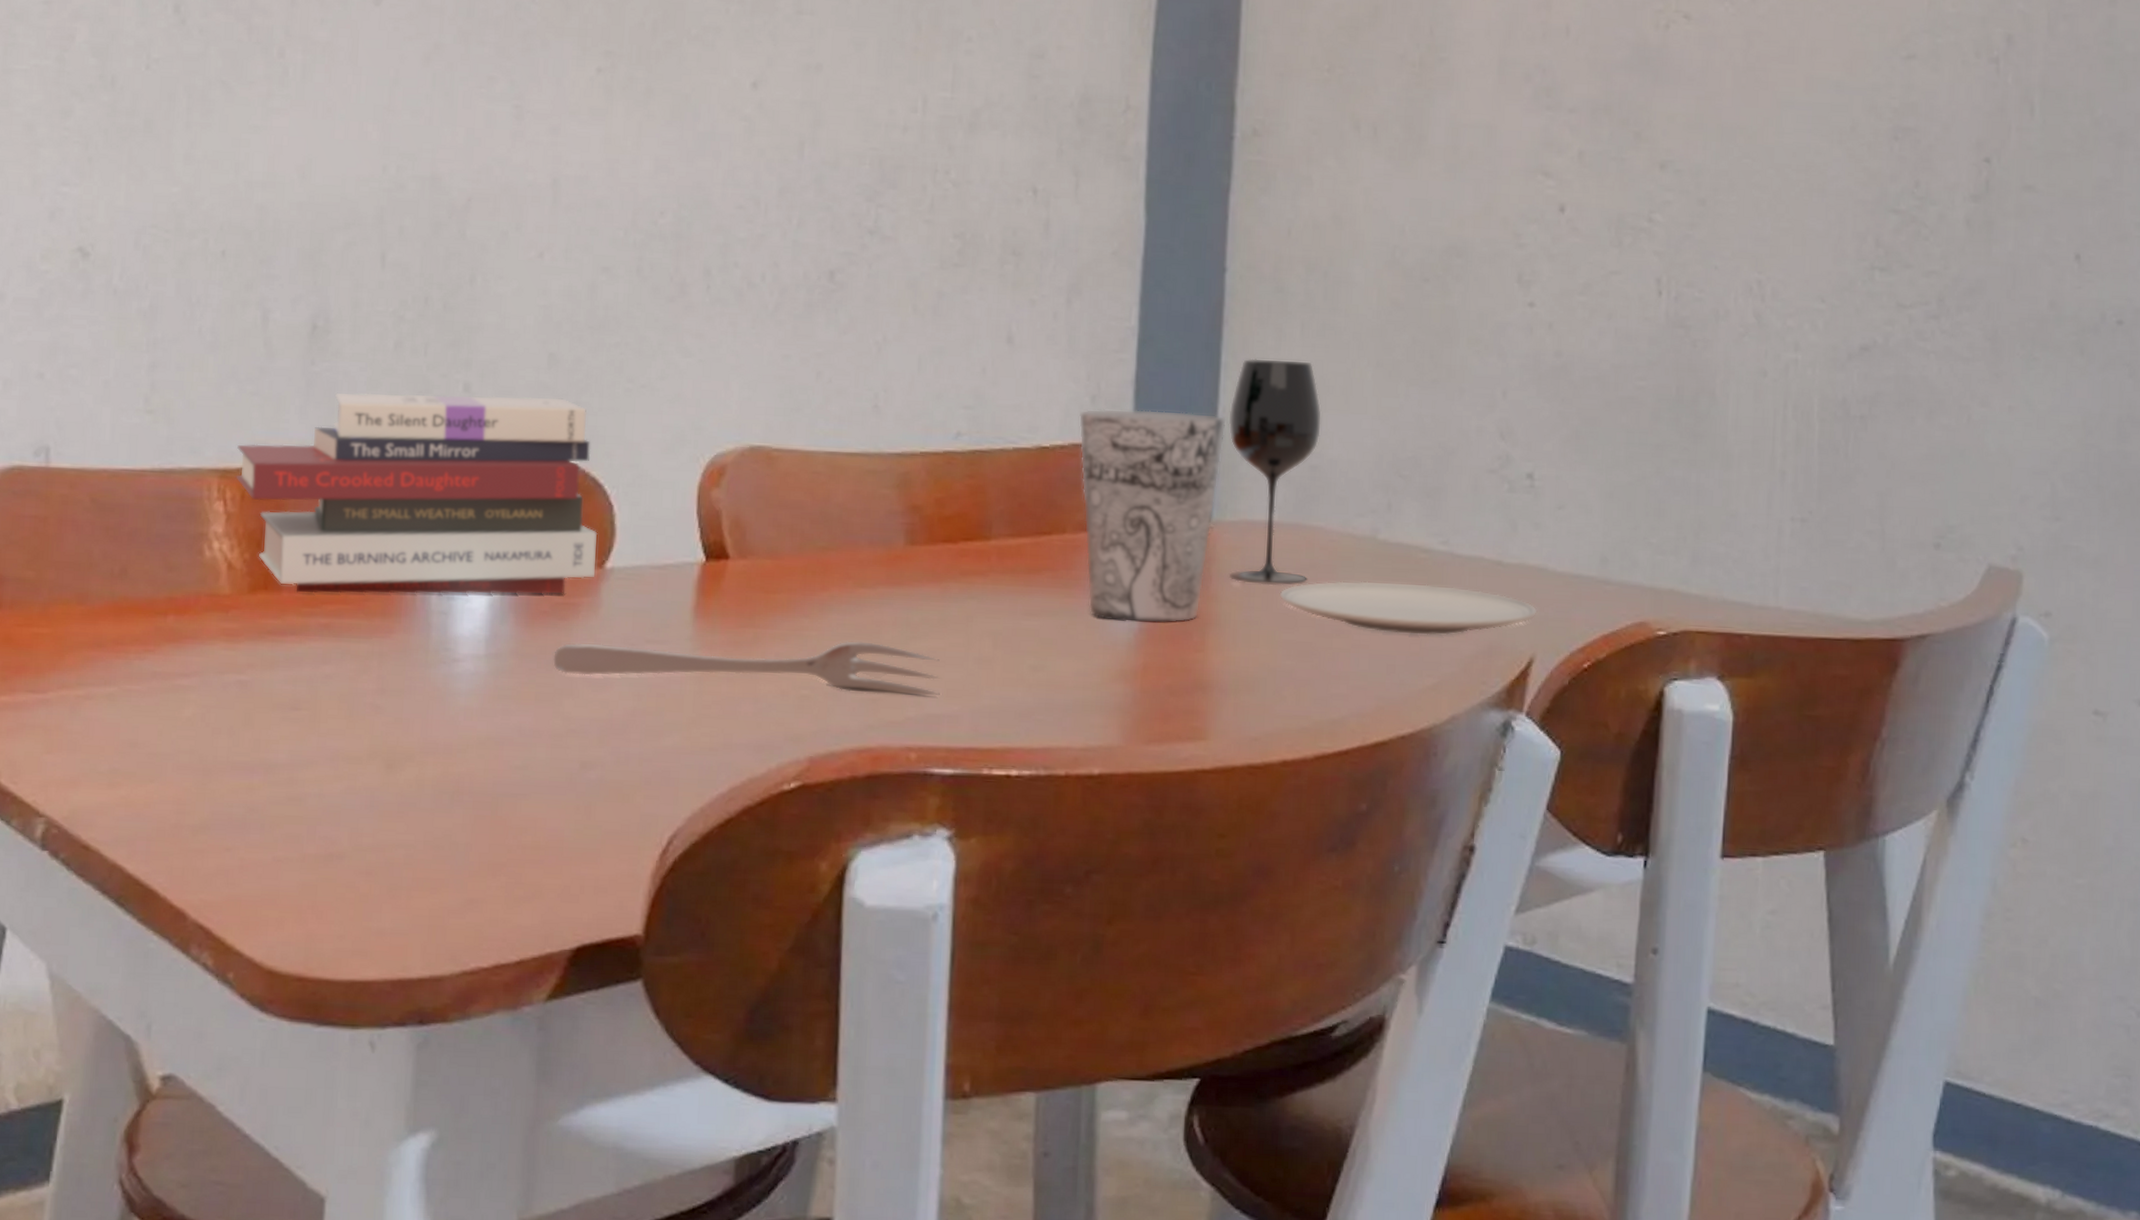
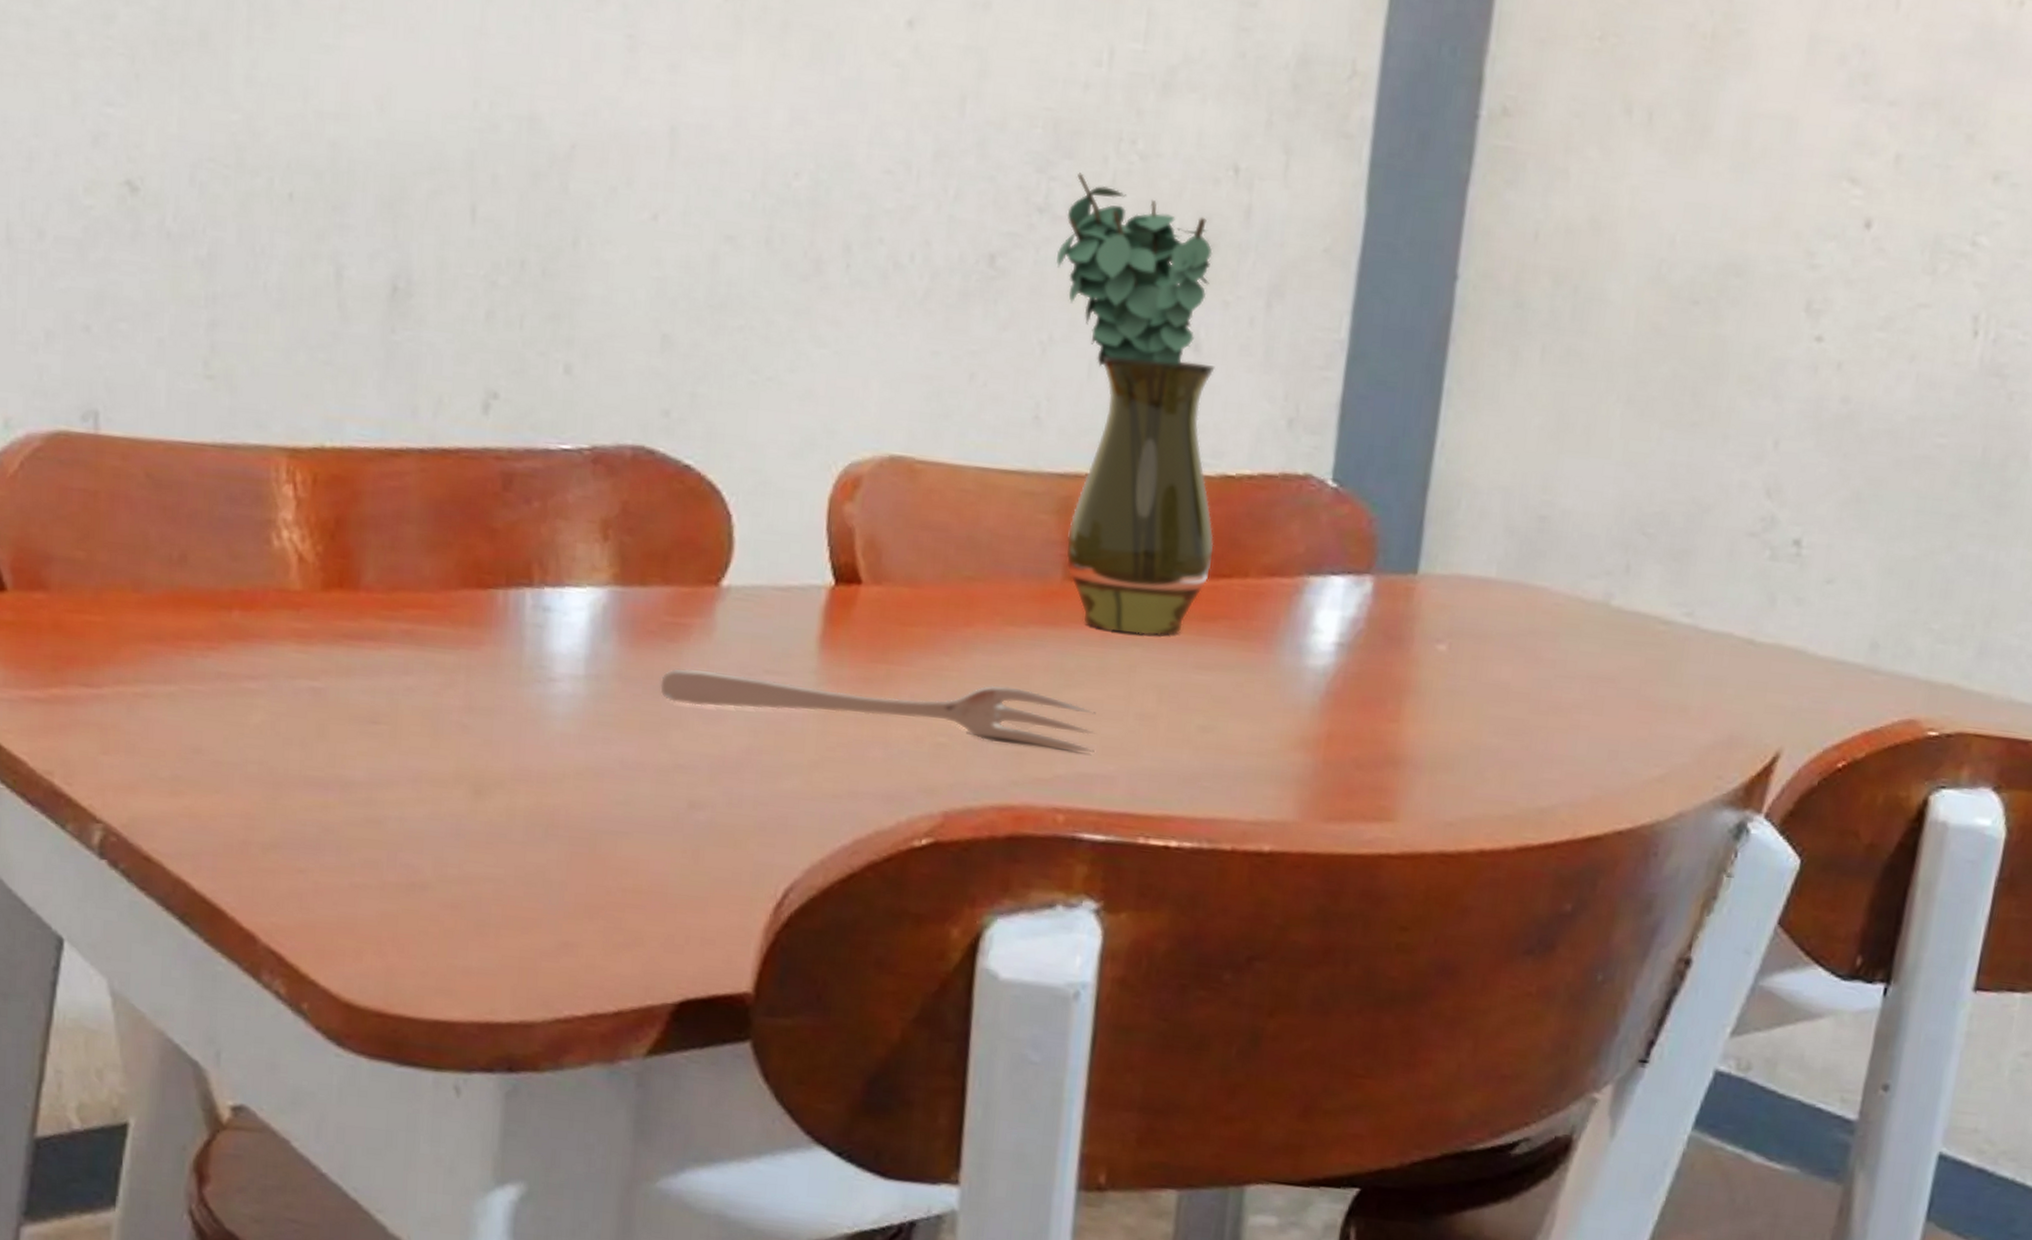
books: present [236,393,598,594] -> none [306,368,714,612]
vase: none [886,200,1034,588] -> present [1055,173,1215,635]
cup: present [1078,408,1227,624] -> none [1269,434,1446,688]
wine glass: present [1228,358,1322,587] -> none [1433,385,1558,654]
plate: present [1279,581,1538,635] -> none [1491,651,1790,720]

